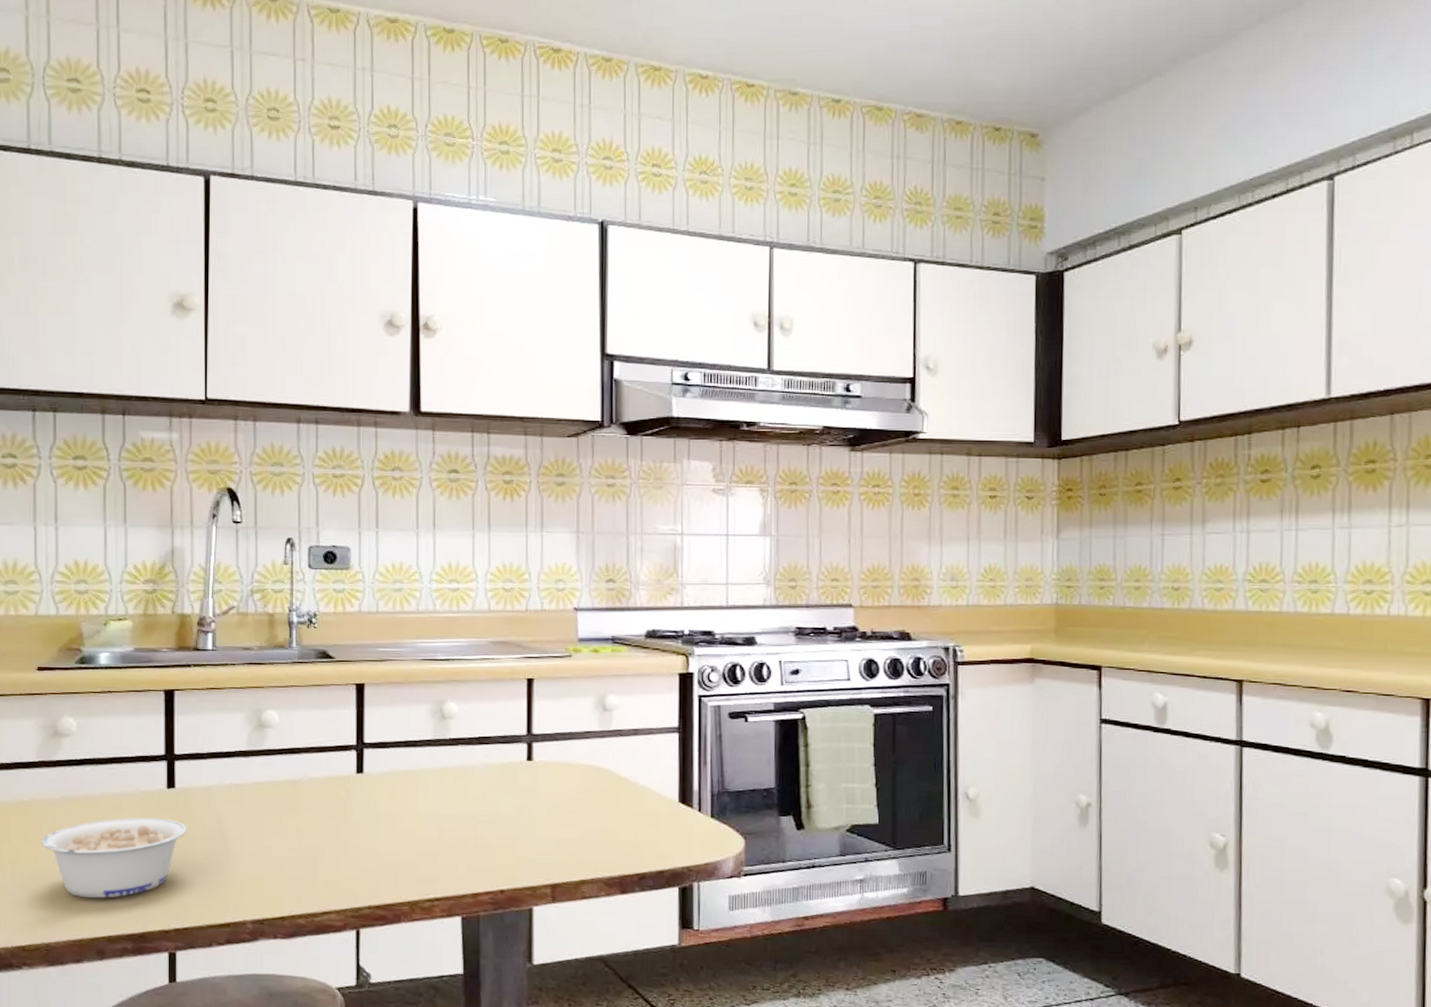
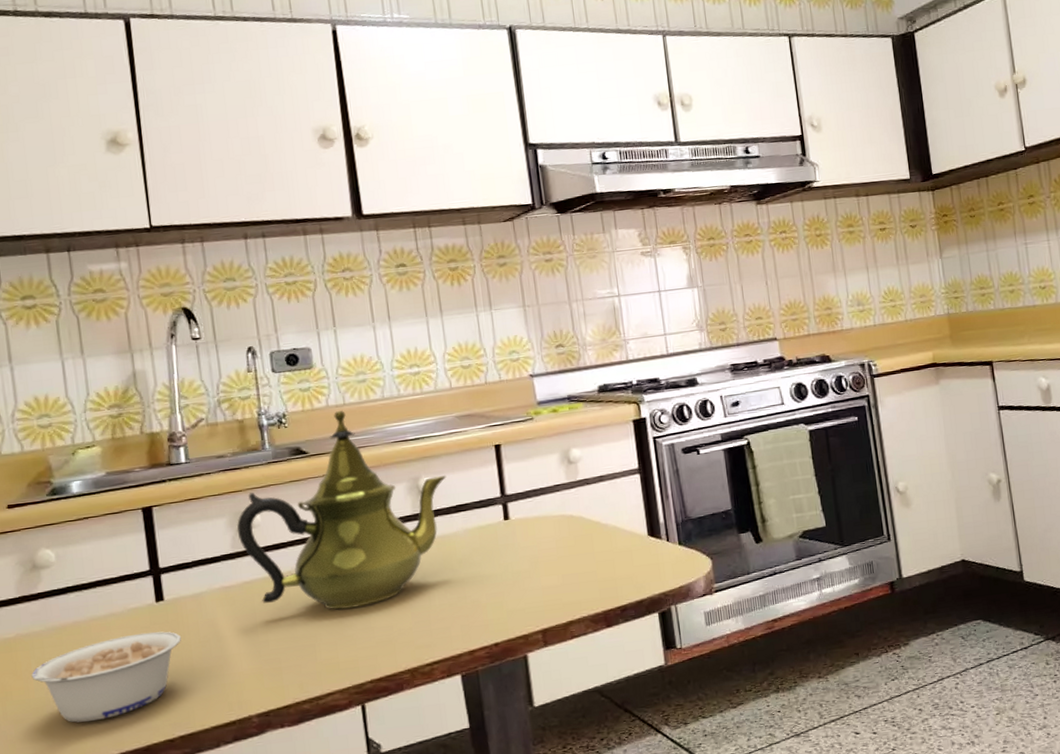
teapot: none [254,617,473,828] -> present [236,409,447,610]

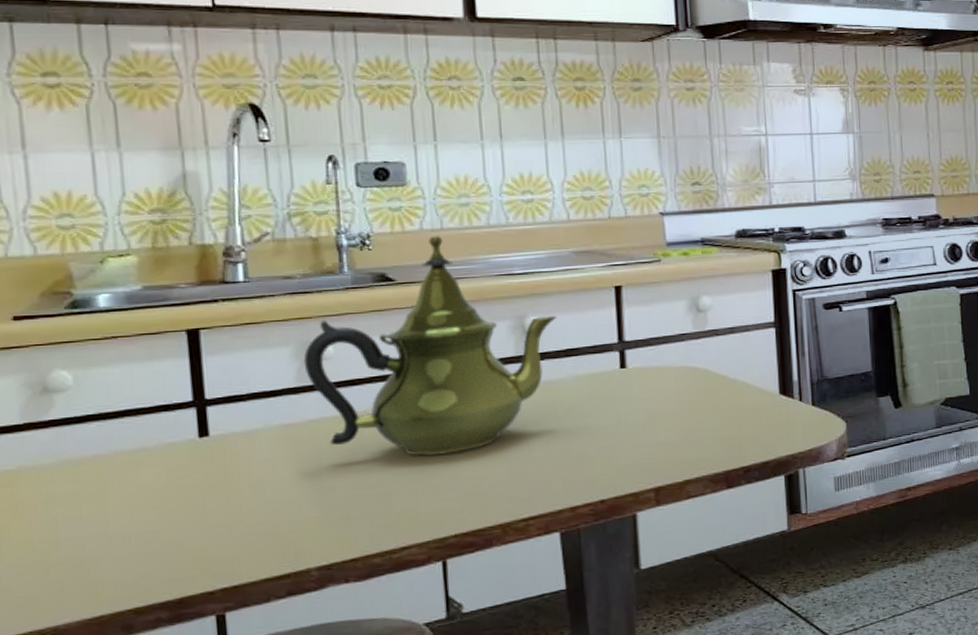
legume: present [31,631,181,723] -> none [36,471,228,570]

